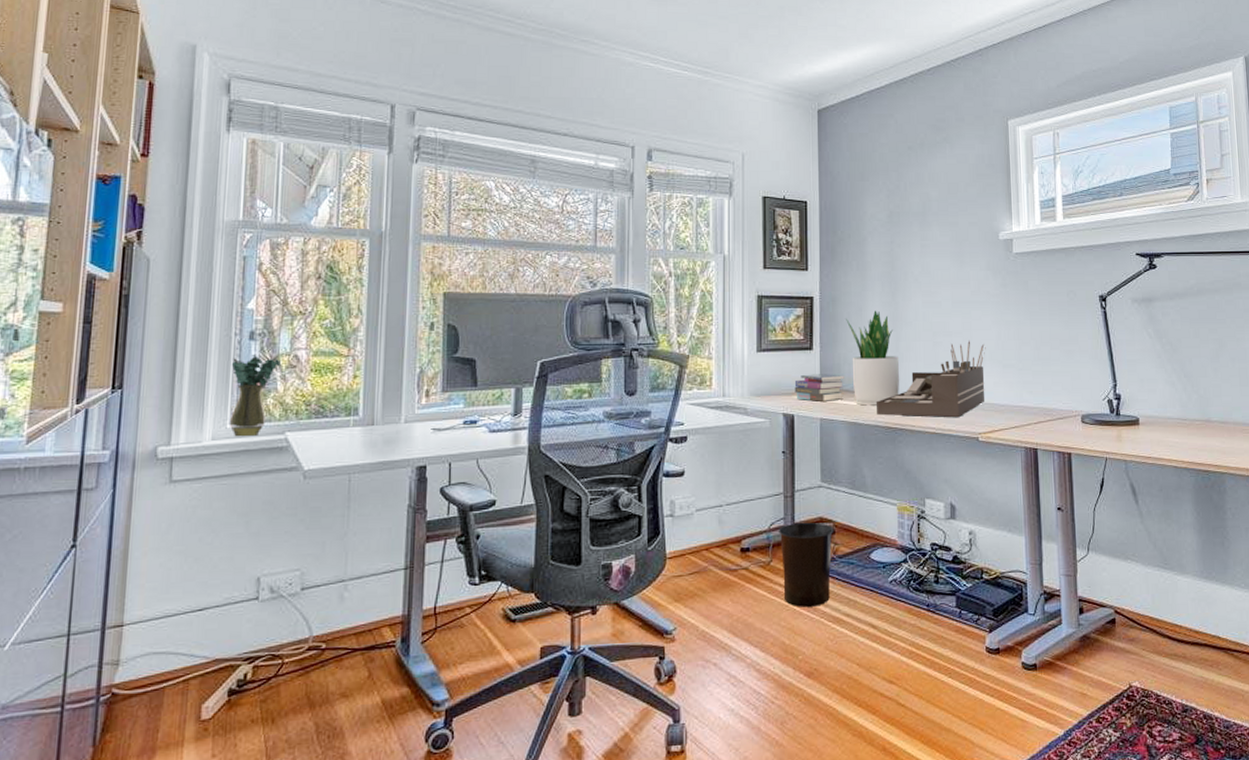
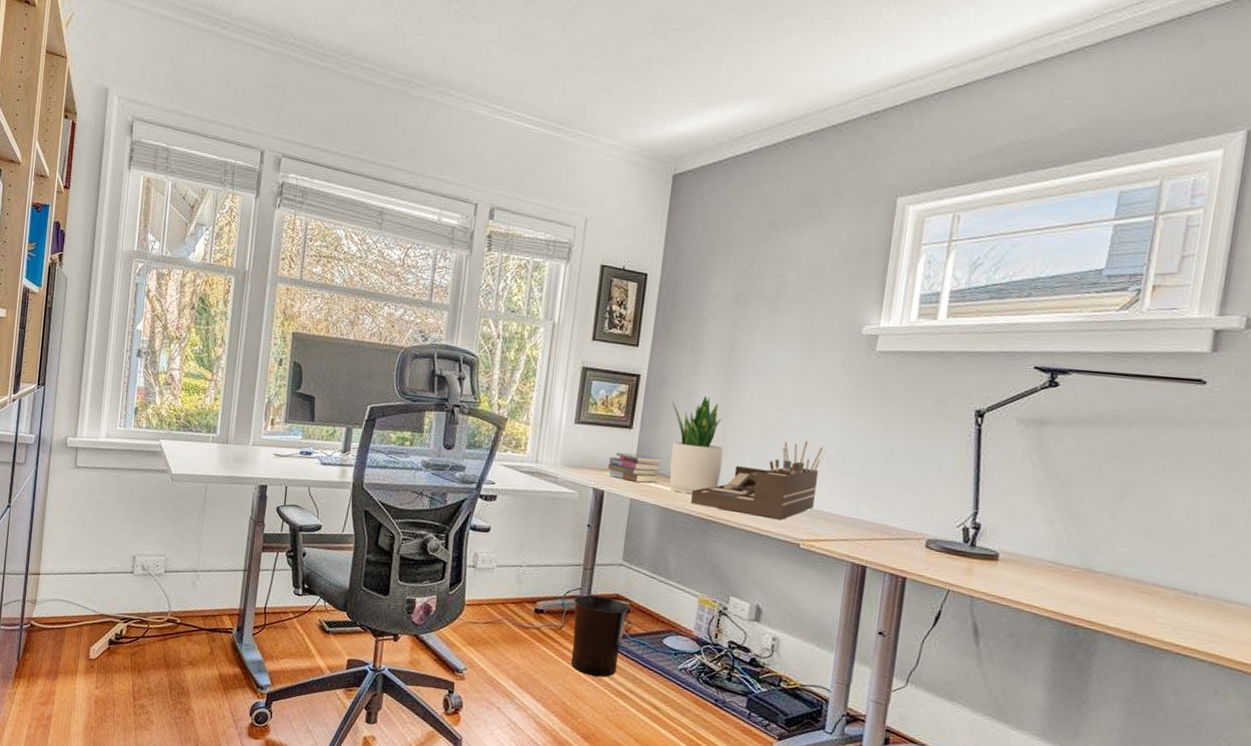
vase: present [229,354,281,437] -> none [119,369,159,440]

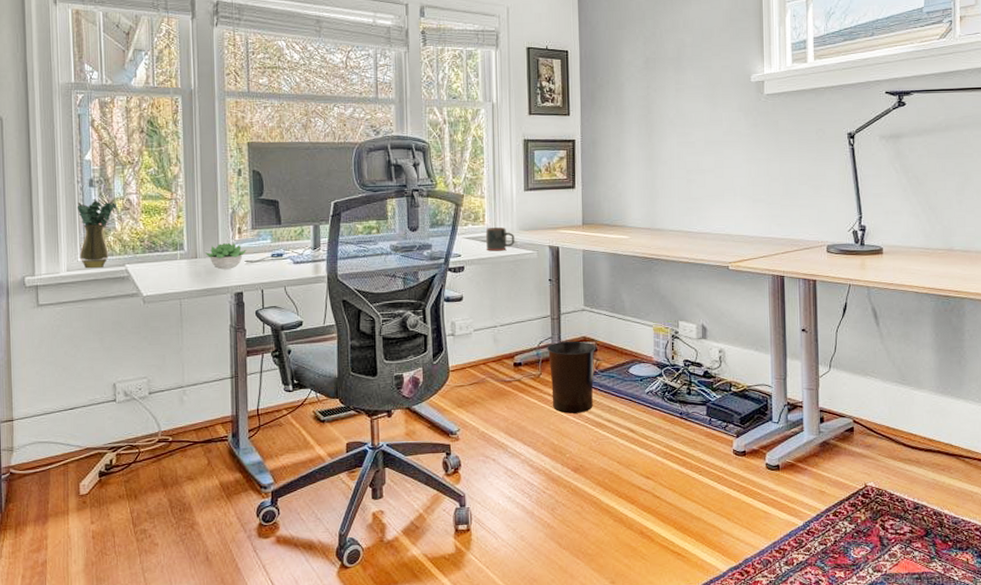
vase: none [119,369,159,440] -> present [77,198,117,269]
succulent plant: none [236,432,276,460] -> present [205,243,246,270]
mug: none [523,458,557,485] -> present [485,227,515,251]
books: present [608,452,662,483] -> none [559,210,604,235]
planter: present [669,396,723,494] -> none [605,151,656,238]
desk organizer: present [690,440,825,520] -> none [633,177,737,249]

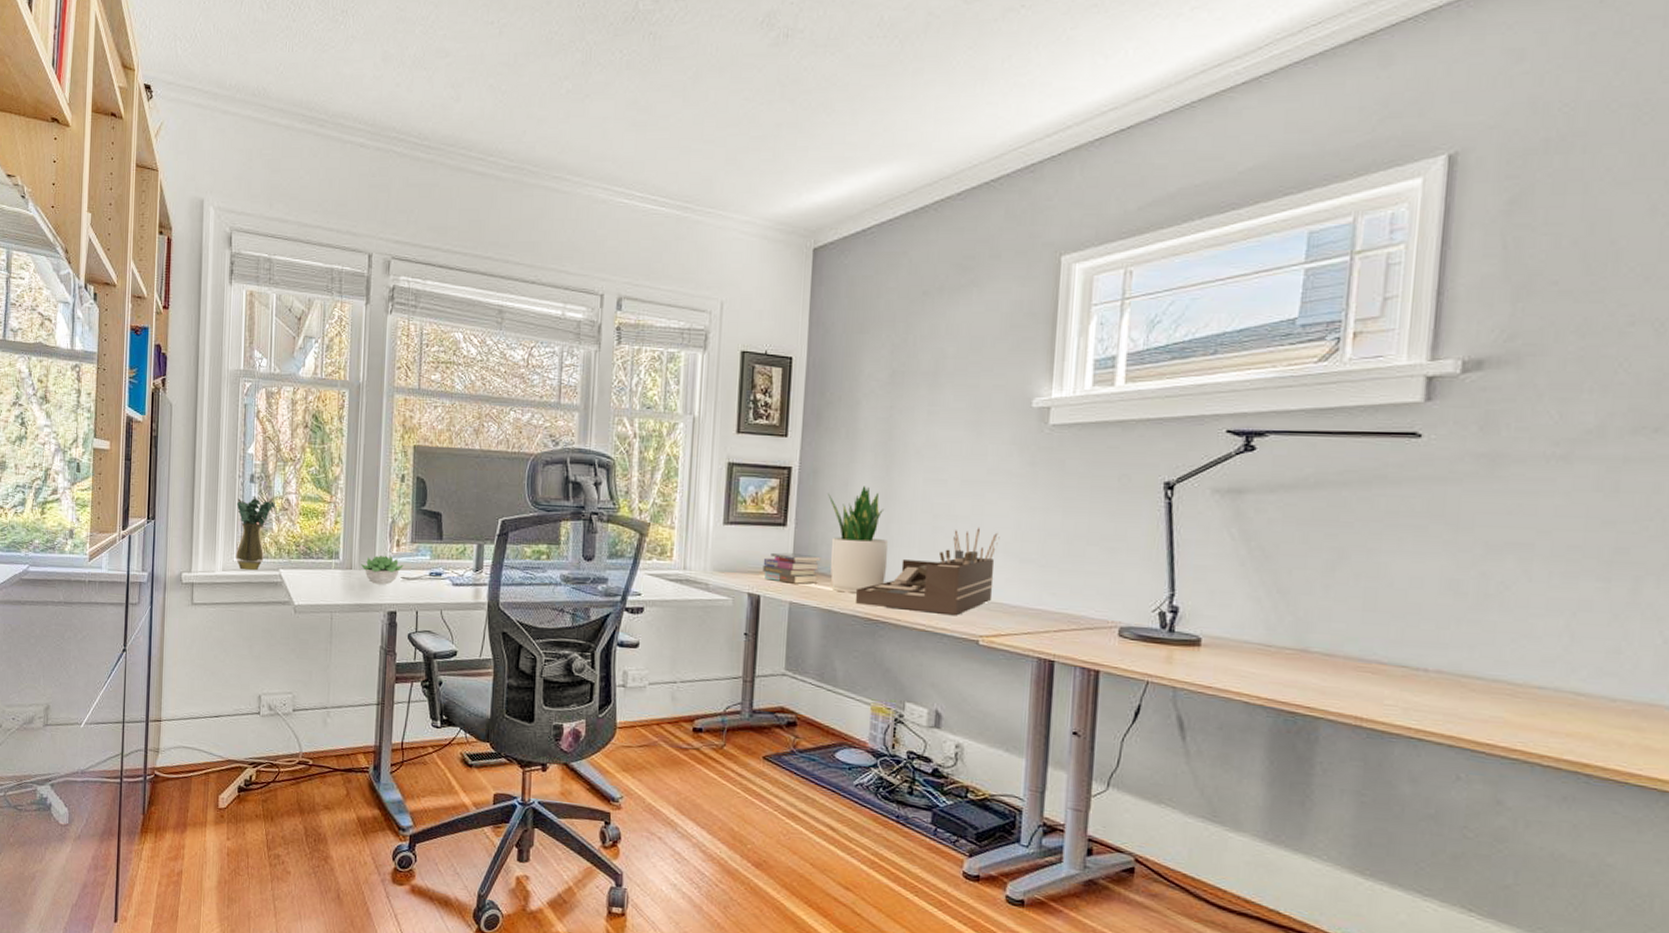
mug: present [485,227,515,251] -> none [671,565,707,594]
waste bin: present [547,341,596,414] -> none [735,709,796,799]
books: none [559,210,604,235] -> present [762,552,821,584]
planter: none [605,151,656,238] -> present [828,486,888,593]
desk organizer: none [633,177,737,249] -> present [855,527,1000,616]

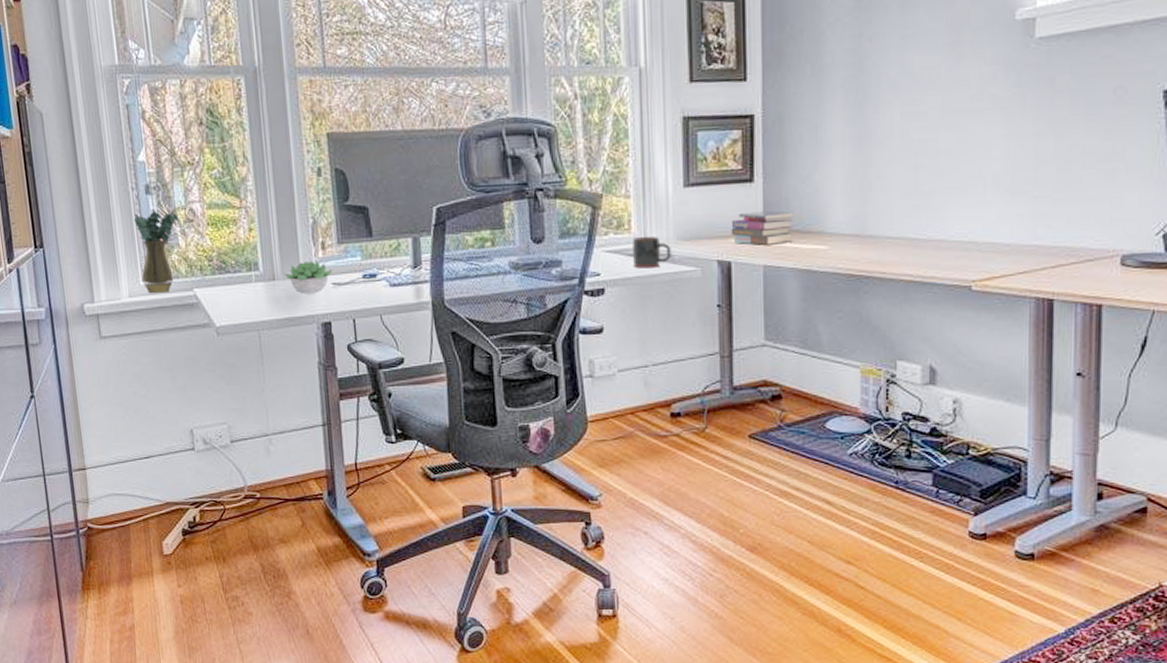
mug: none [671,565,707,594] -> present [631,237,671,269]
planter: present [828,486,888,593] -> none [797,128,868,249]
desk organizer: present [855,527,1000,616] -> none [834,161,988,262]

